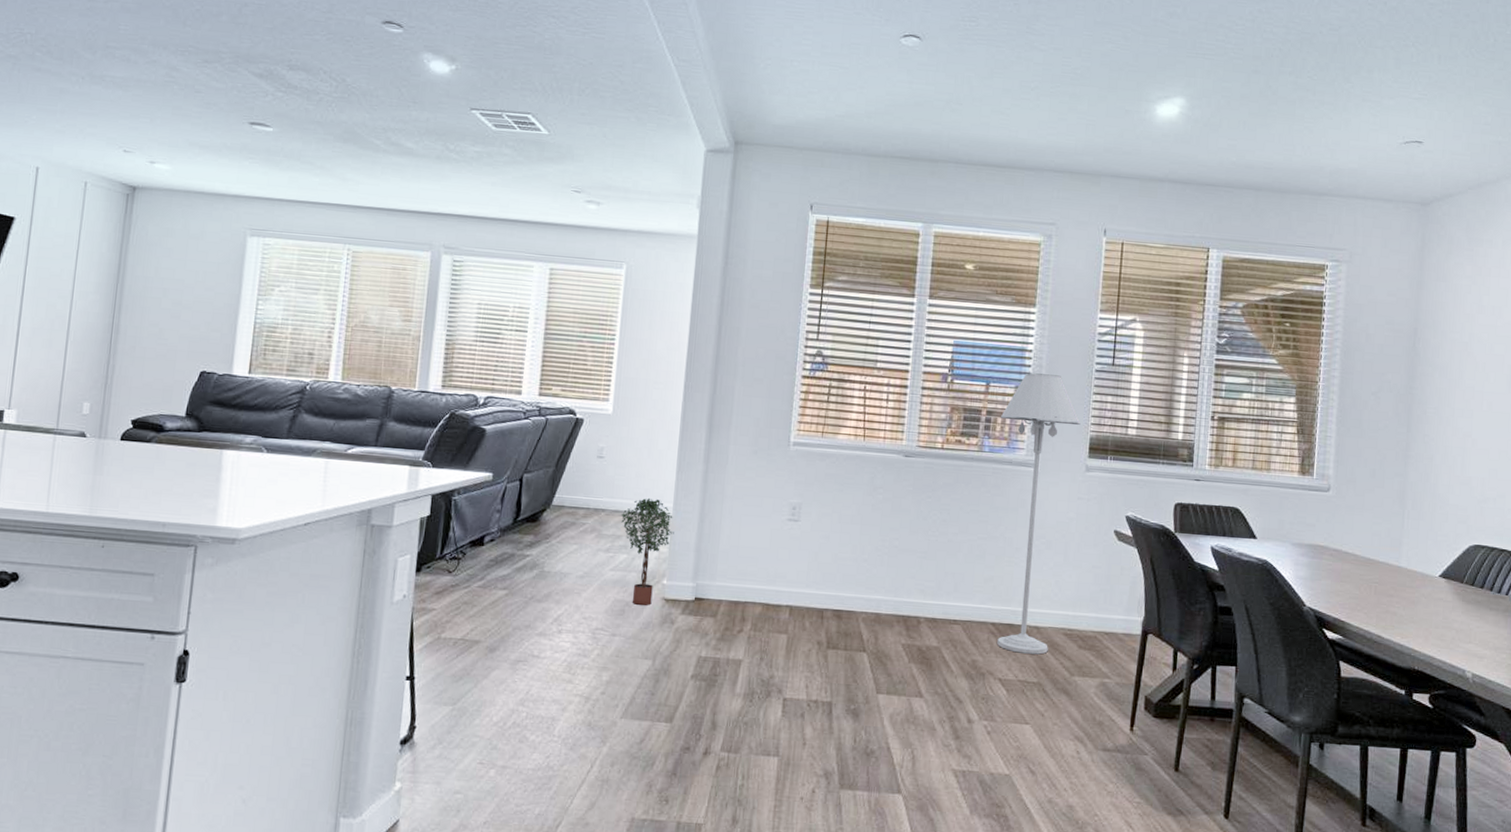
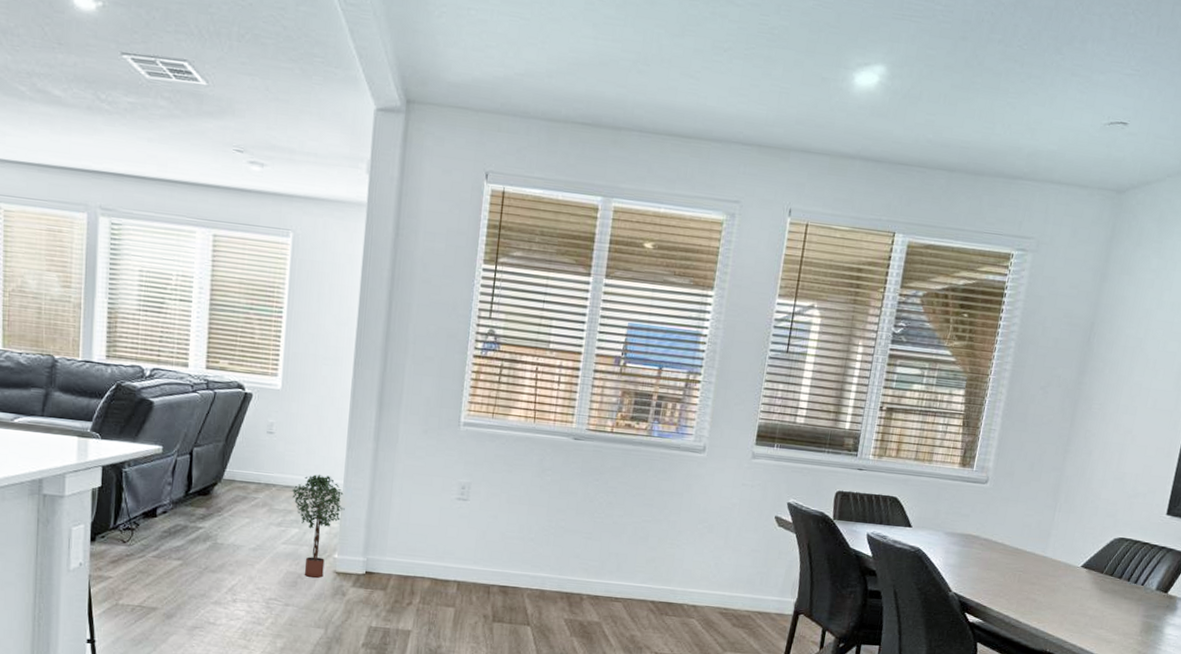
floor lamp: present [997,373,1081,655] -> none [655,358,750,631]

